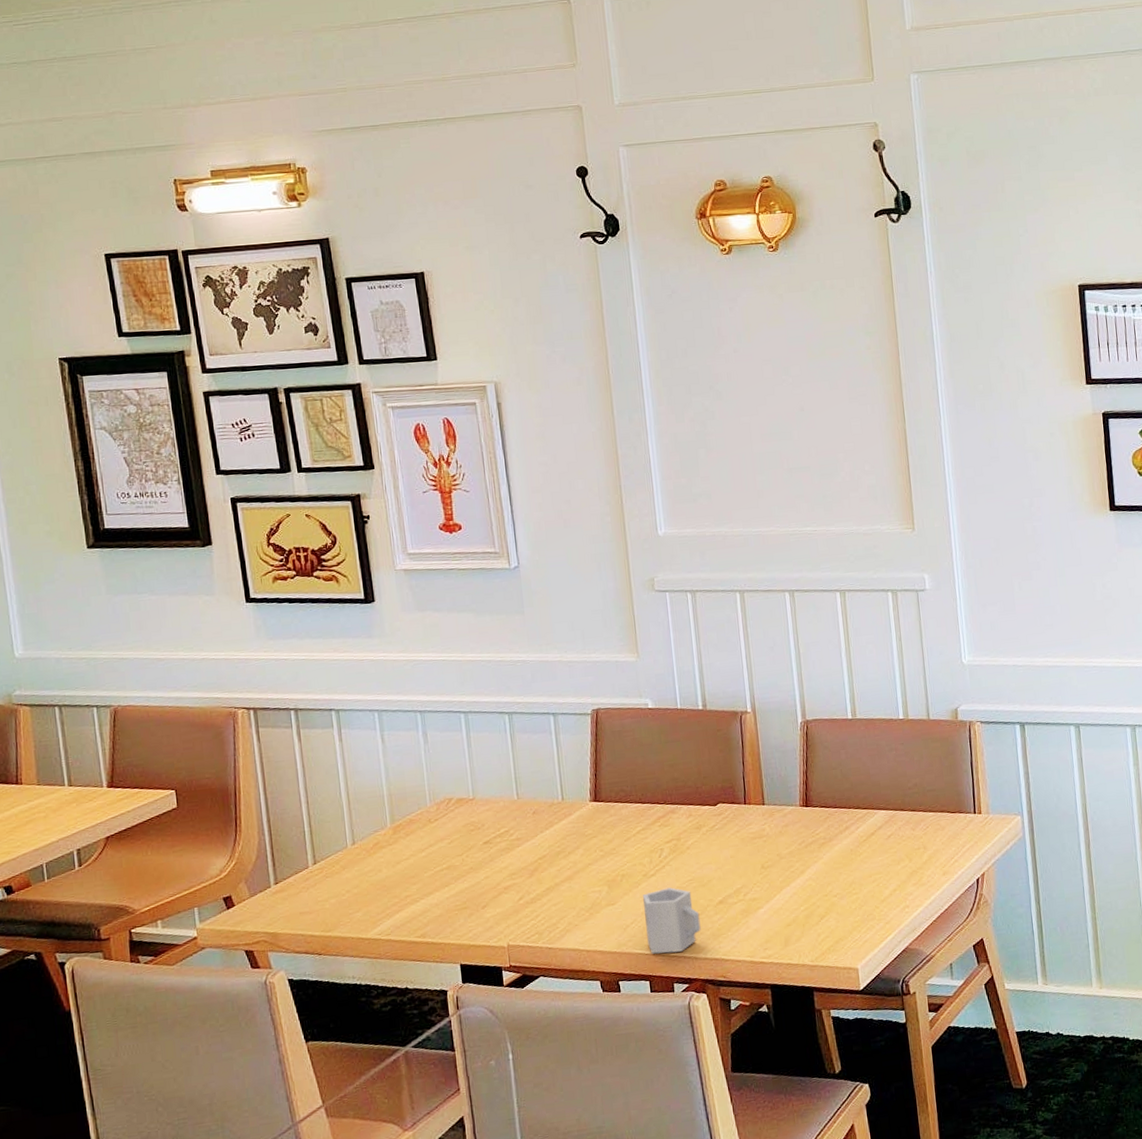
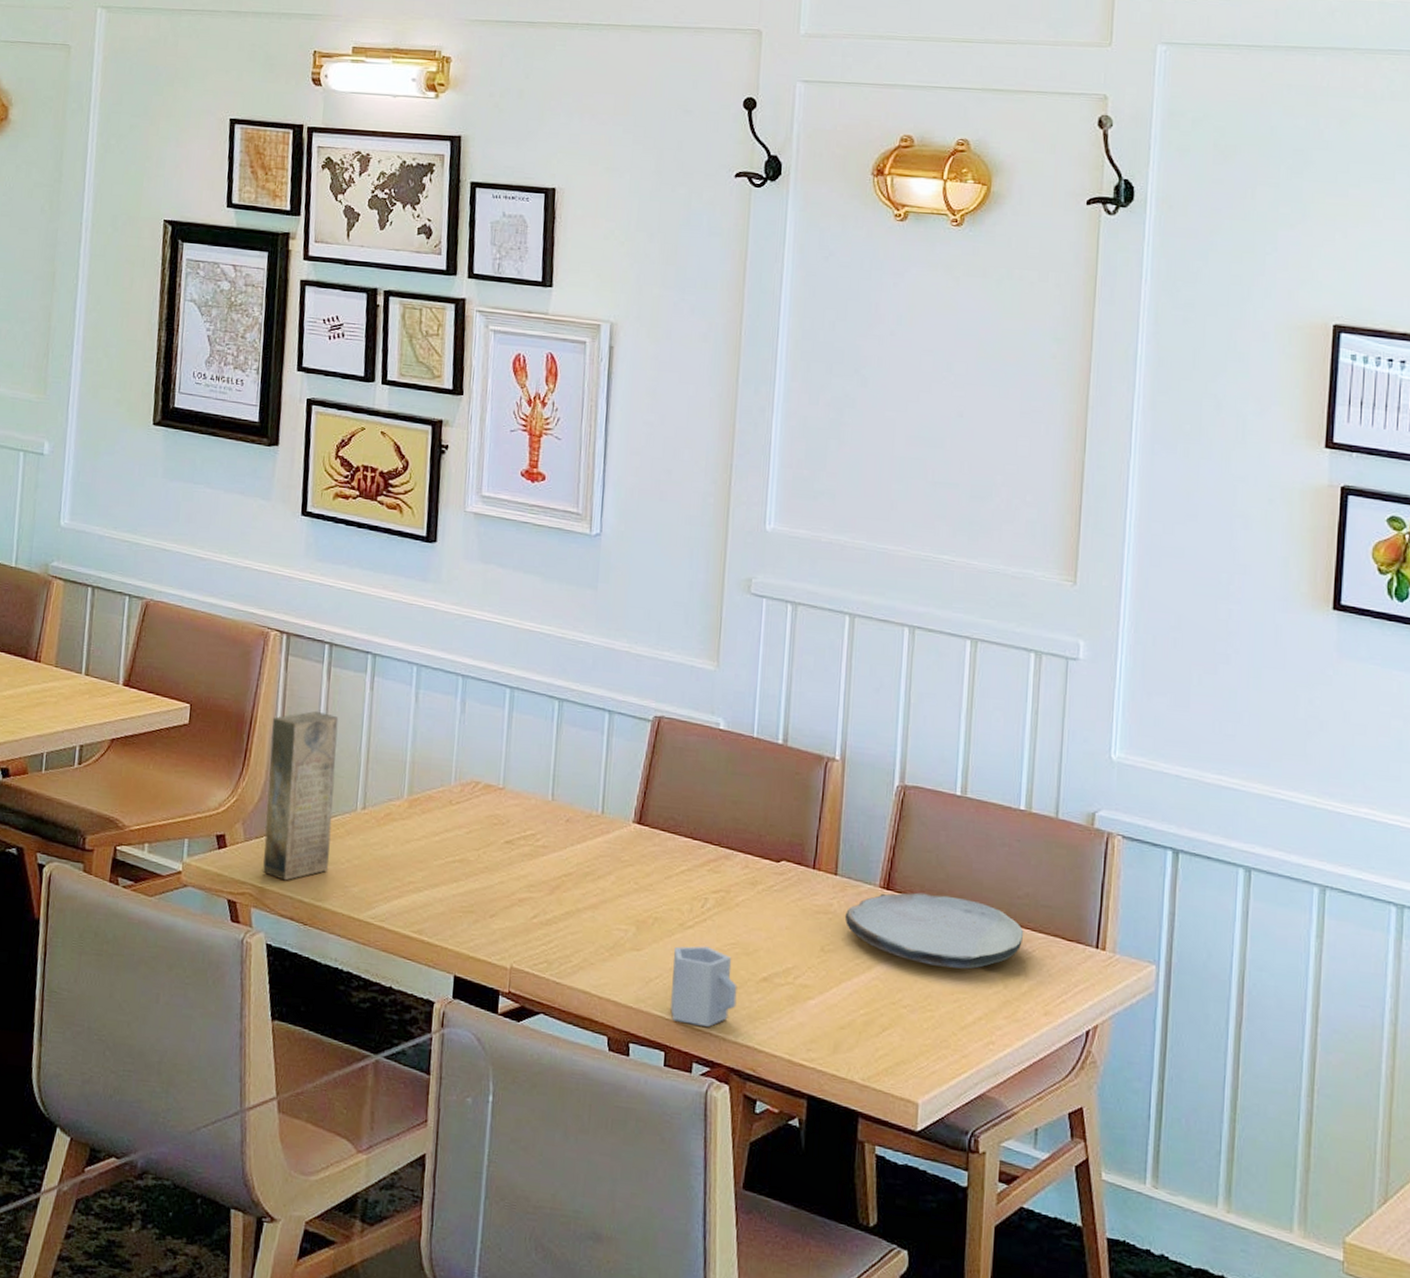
box: none [254,770,332,922] -> present [263,710,339,881]
plate: none [776,799,918,859] -> present [844,892,1024,969]

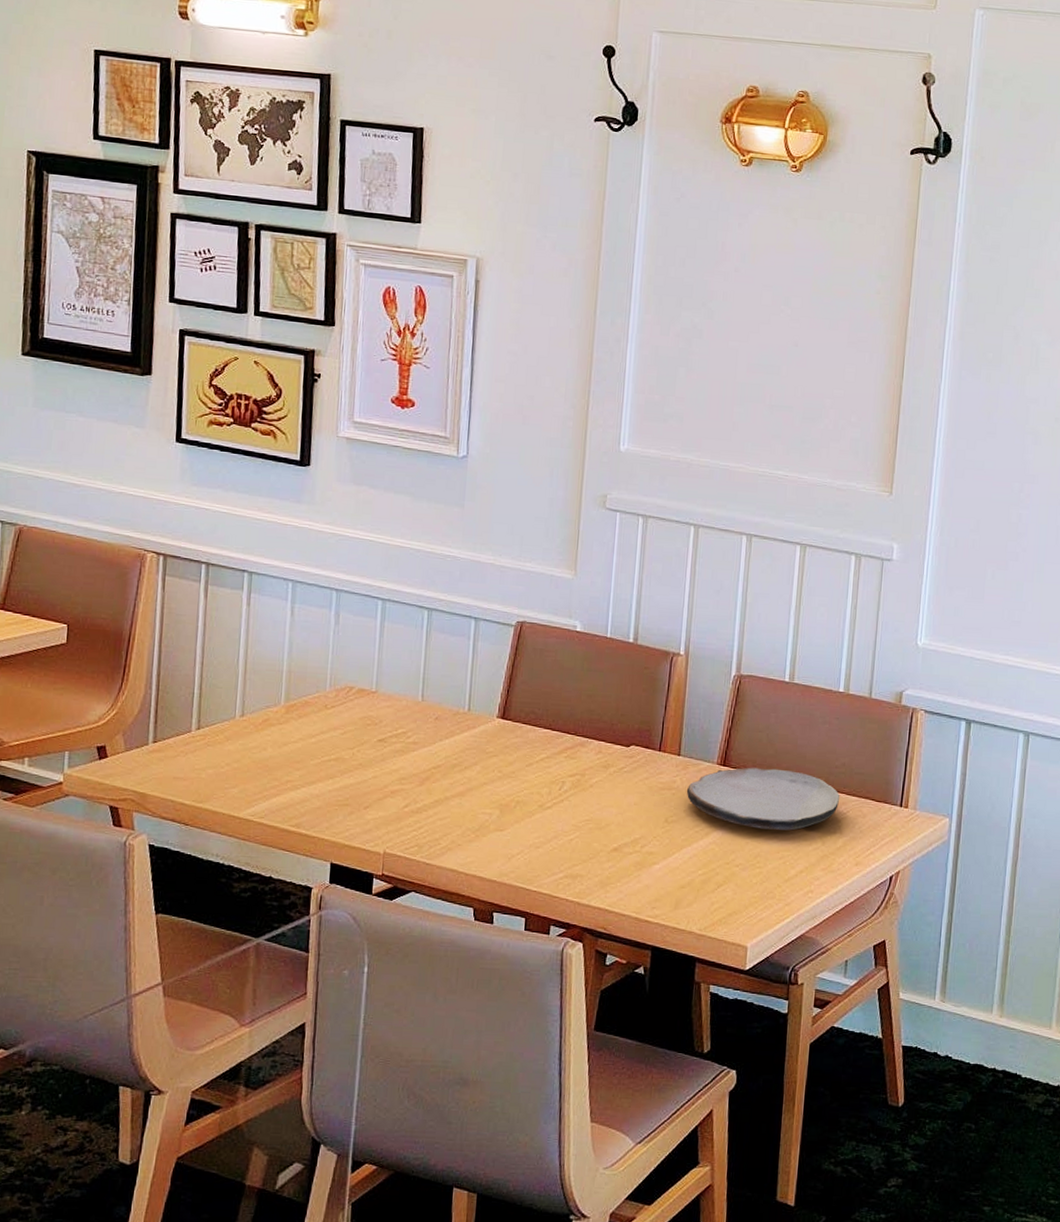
box: present [263,710,339,881] -> none [144,627,216,786]
cup: present [670,946,737,1027] -> none [531,824,591,894]

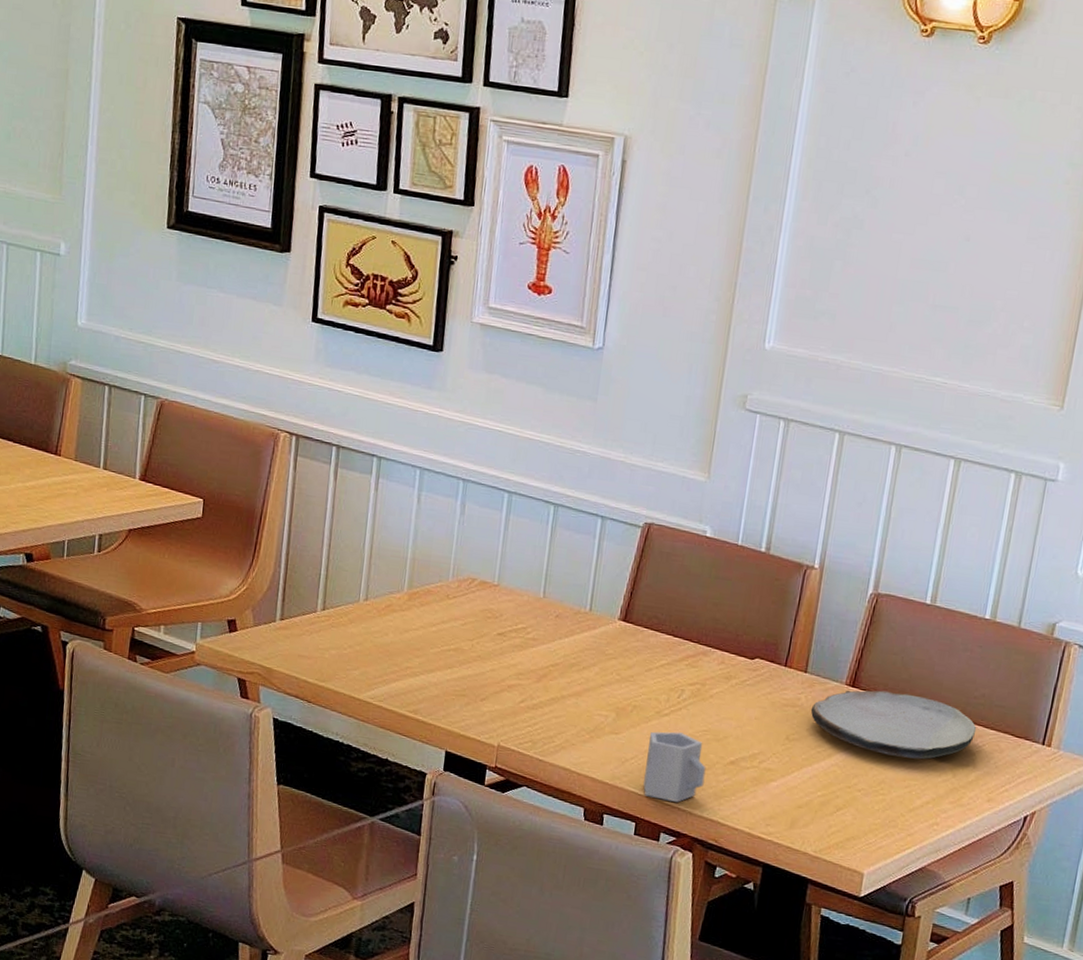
cup: none [531,824,591,894] -> present [643,731,706,802]

